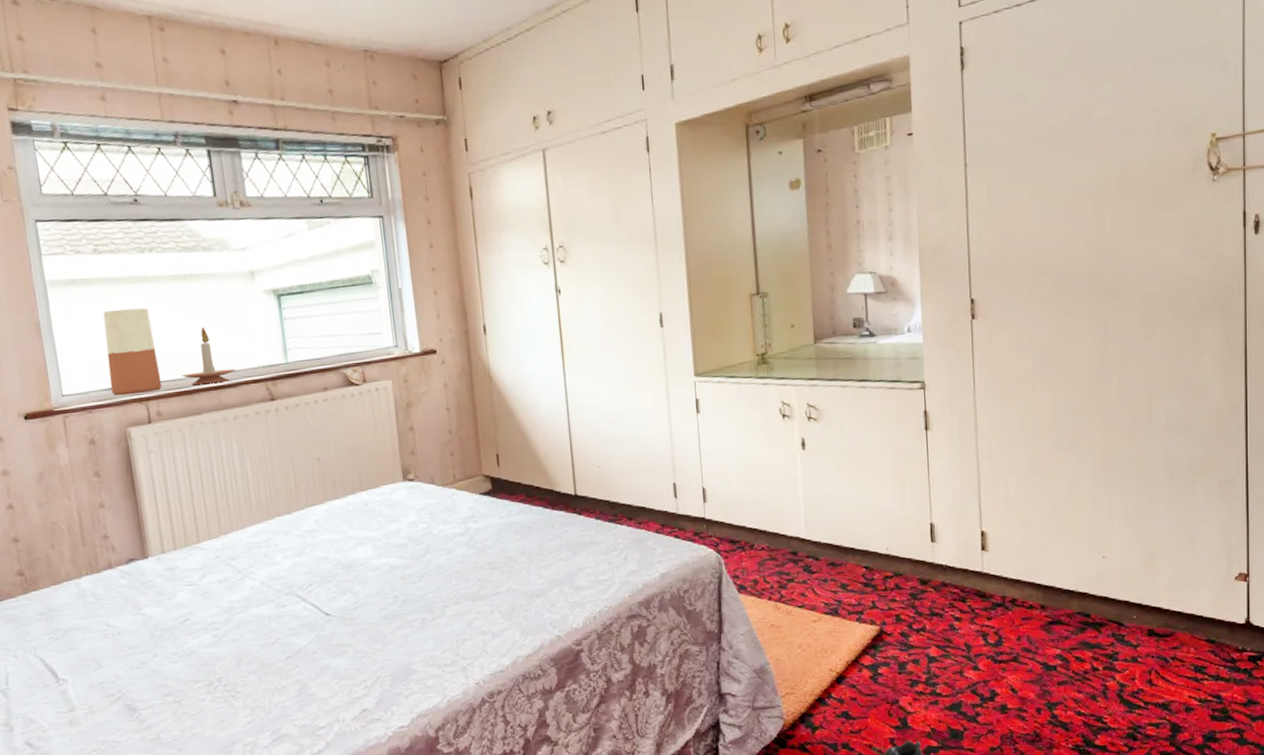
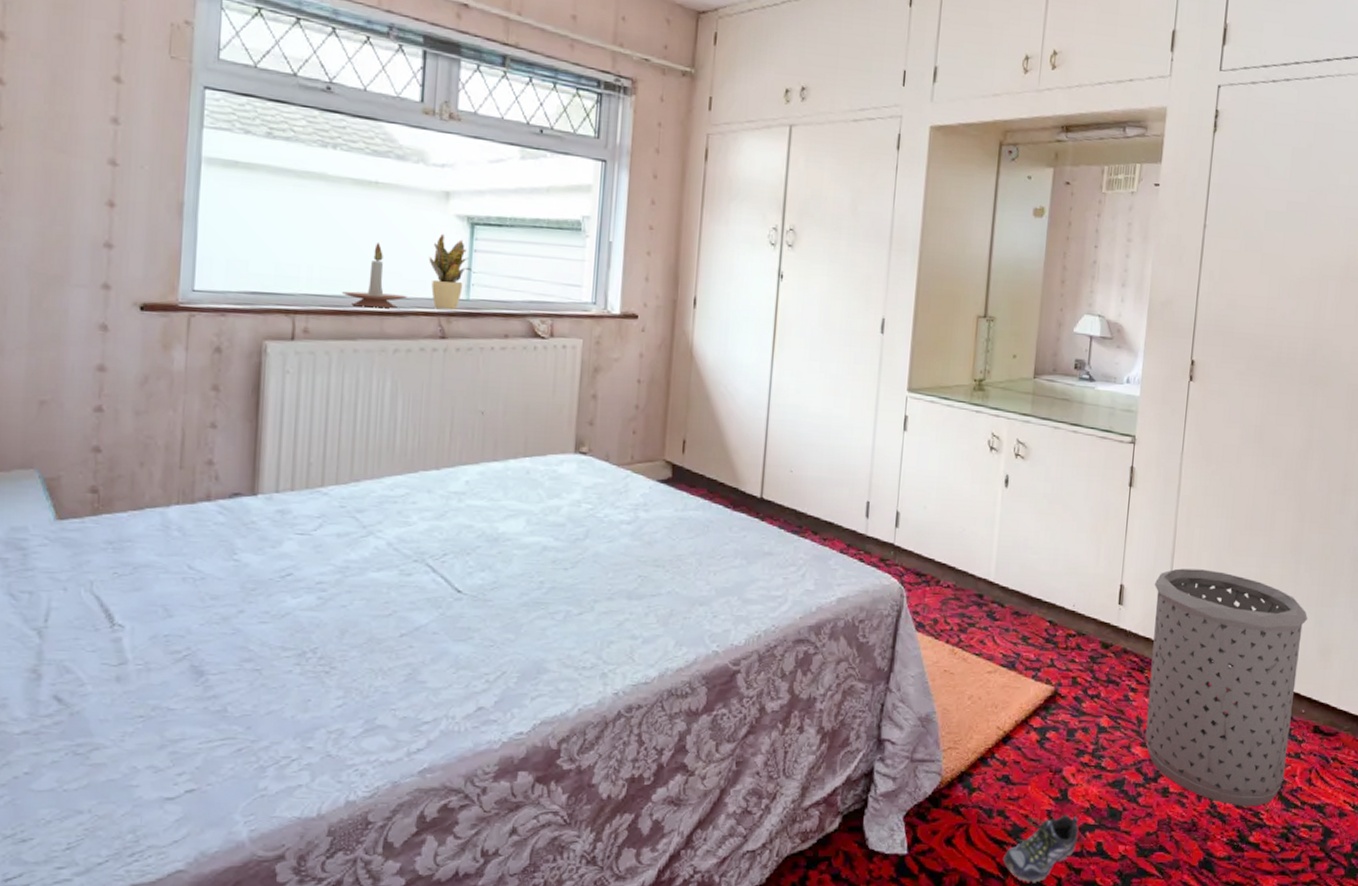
vase: present [103,307,163,396] -> none [253,204,319,305]
potted plant: none [247,308,287,376] -> present [429,233,473,311]
laundry basket: none [964,496,1128,714] -> present [1145,568,1308,807]

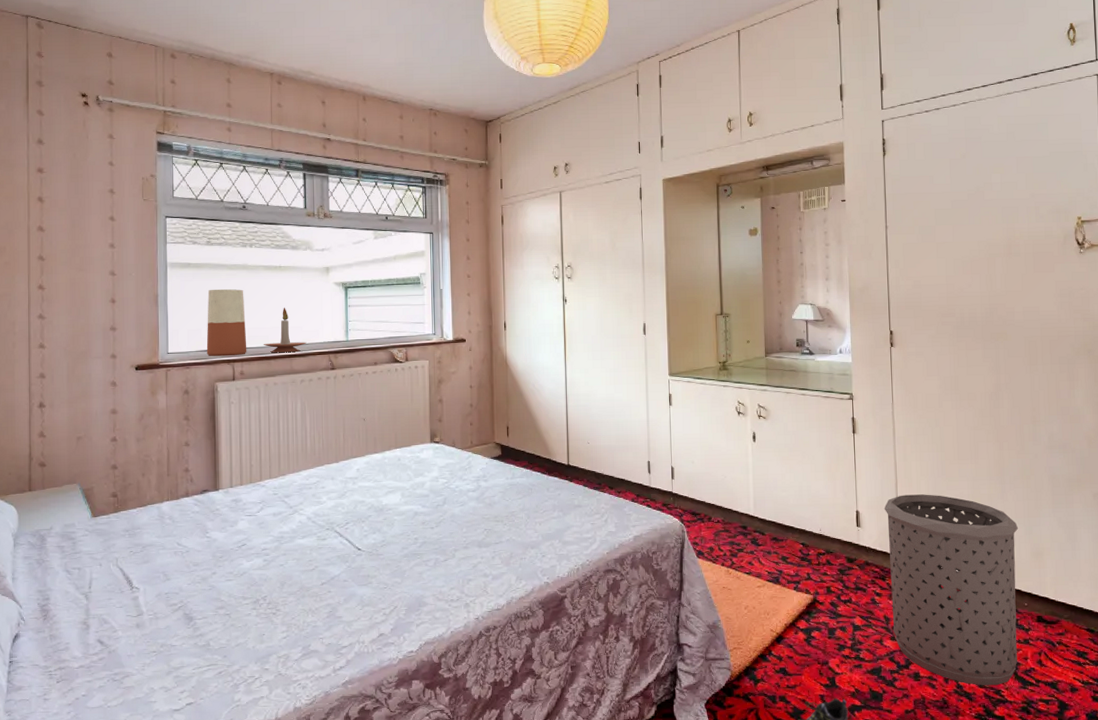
vase: none [253,204,319,305] -> present [206,289,247,357]
potted plant: present [429,233,473,311] -> none [319,296,349,350]

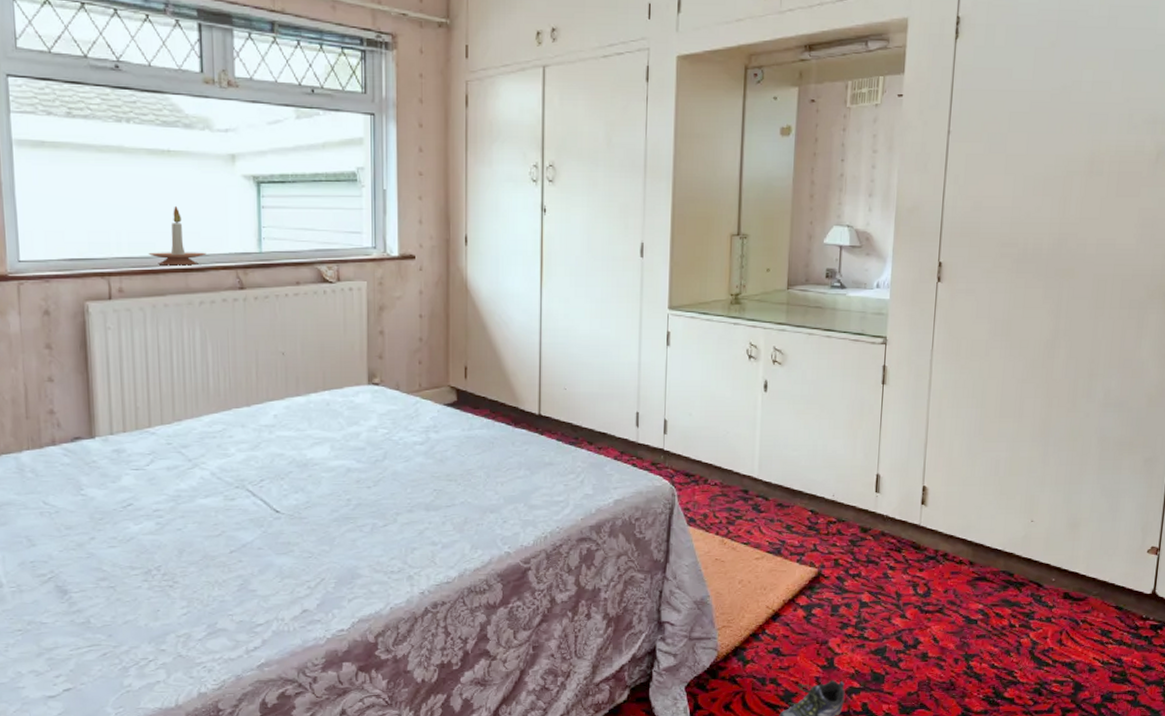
vase: present [206,289,247,357] -> none [70,179,127,268]
laundry basket: present [884,494,1019,686] -> none [904,456,1057,667]

